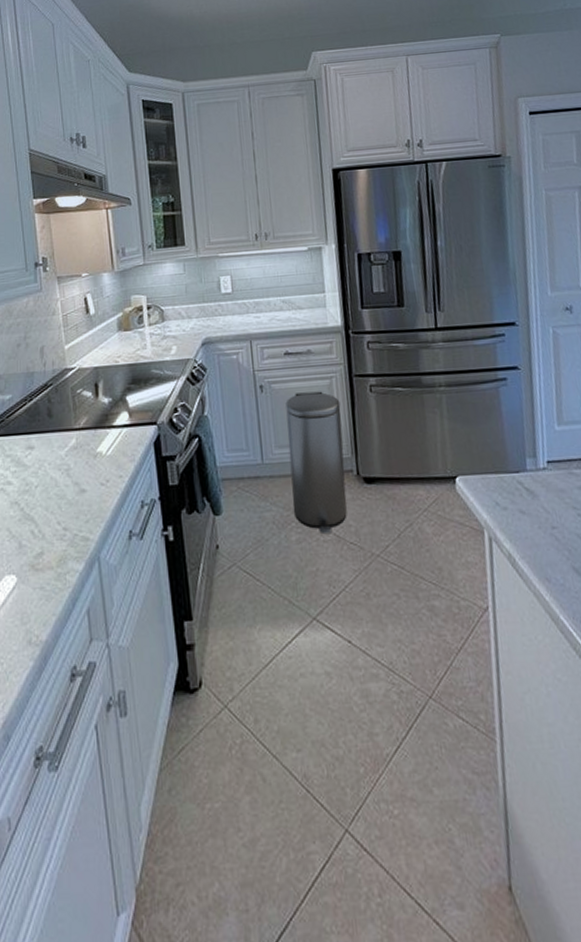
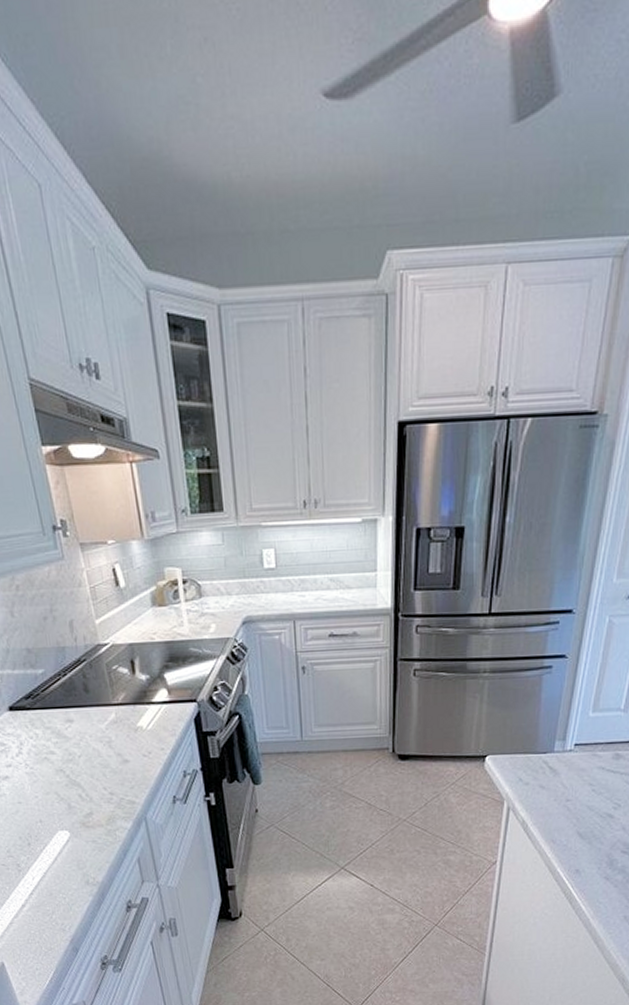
pedal bin: present [285,391,347,535] -> none [327,674,383,802]

